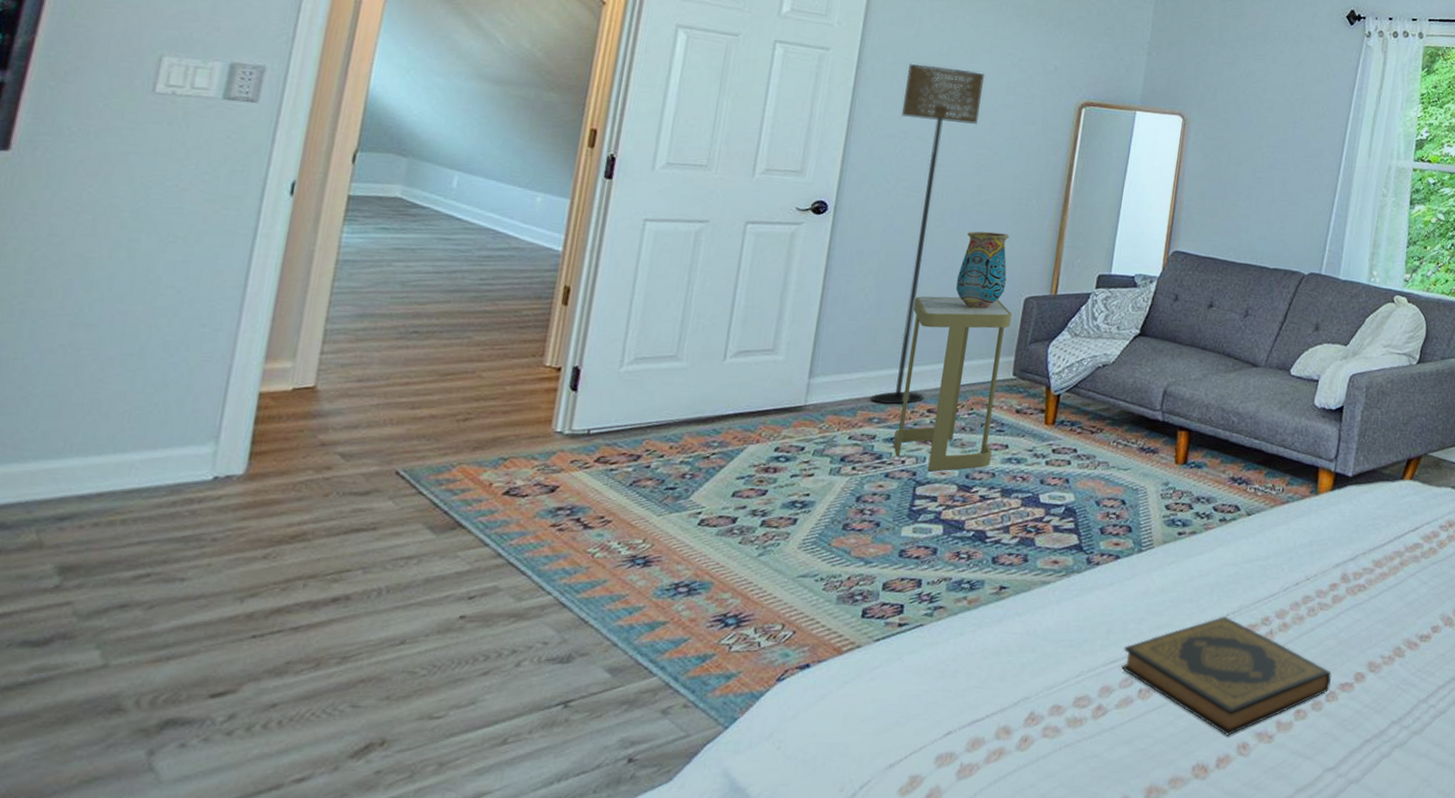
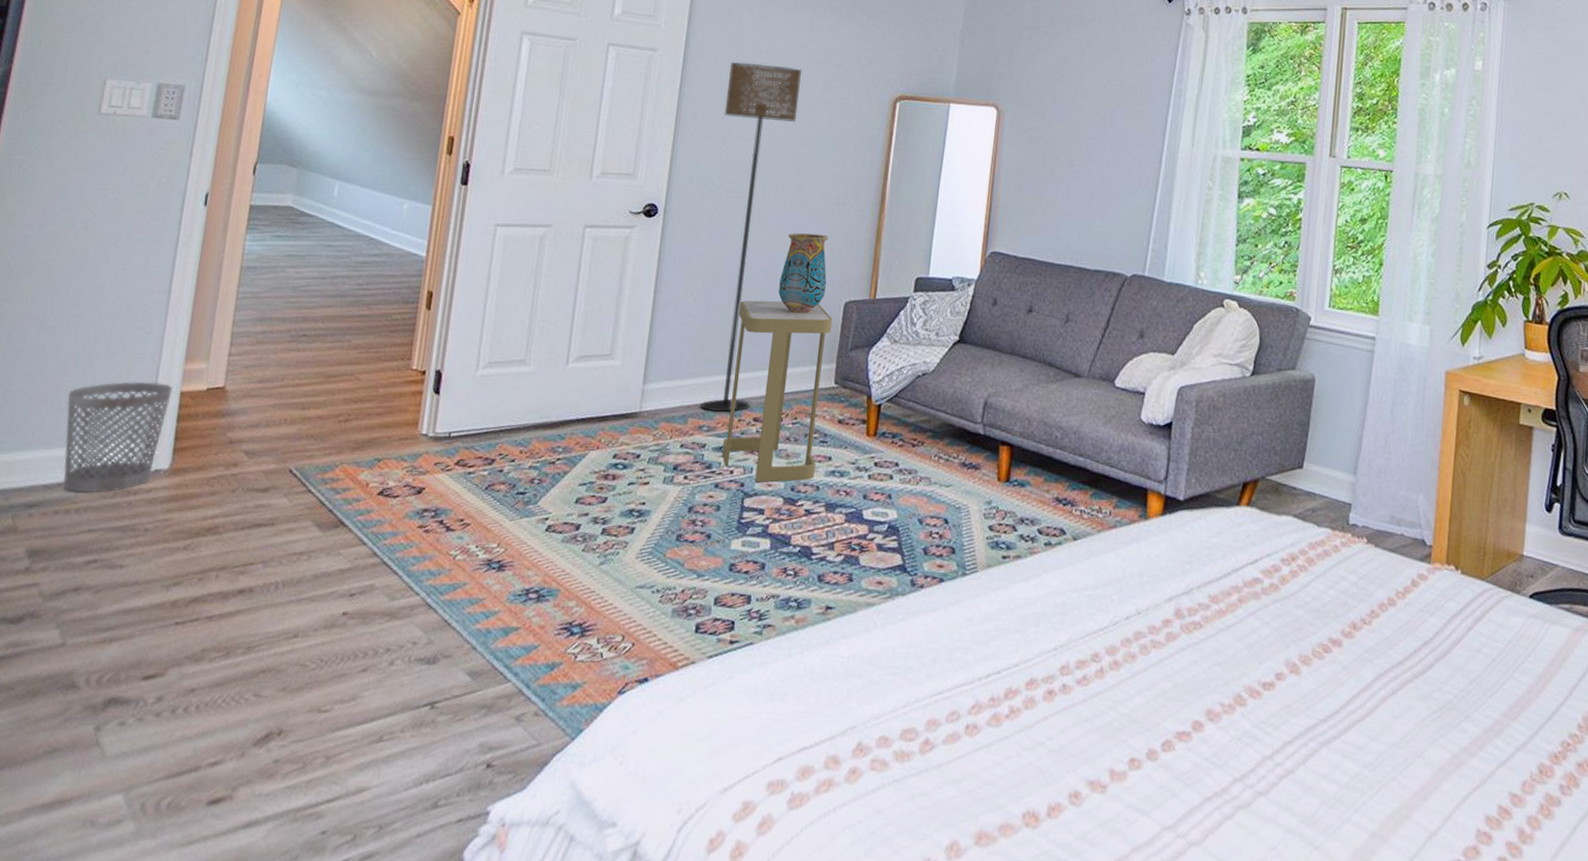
wastebasket: none [105,382,249,504] -> present [63,381,173,494]
hardback book: present [1121,617,1332,736] -> none [948,650,1167,782]

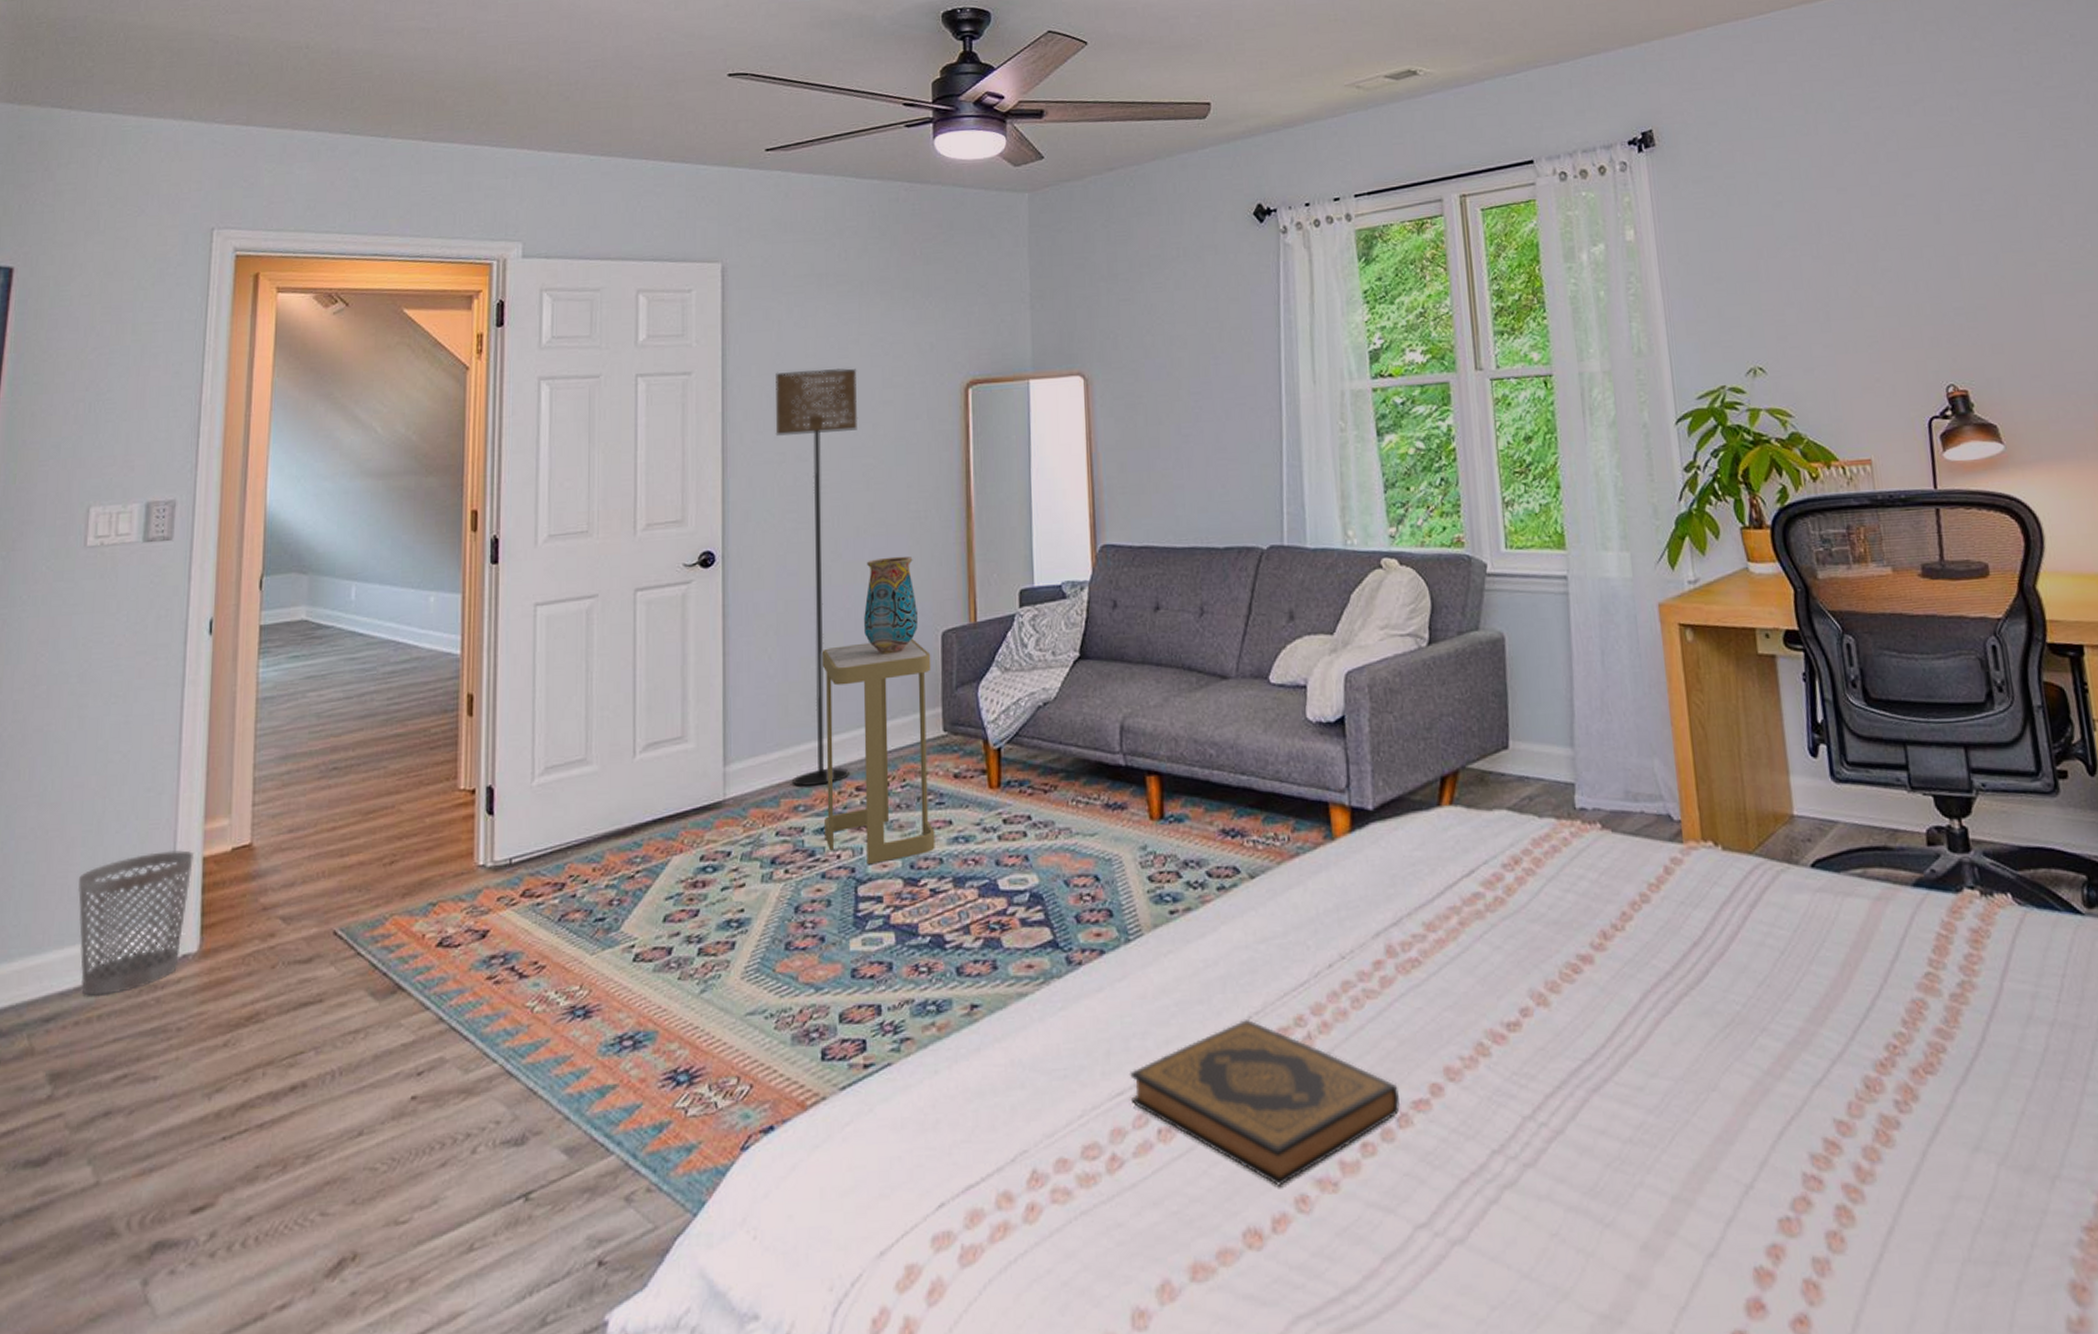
hardback book: none [948,650,1167,782] -> present [1129,1020,1400,1186]

